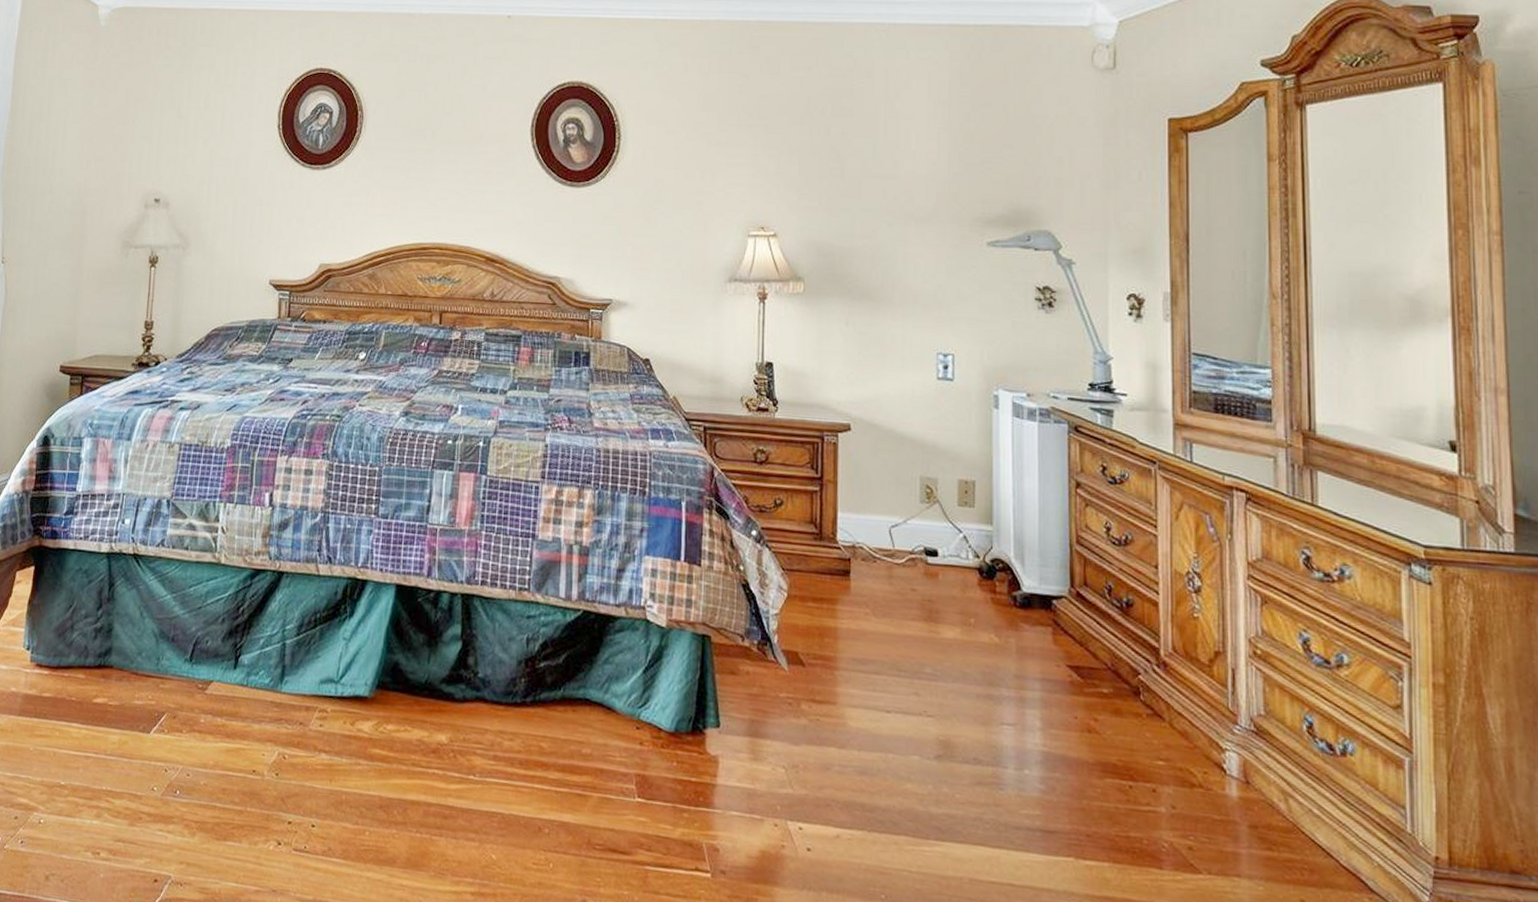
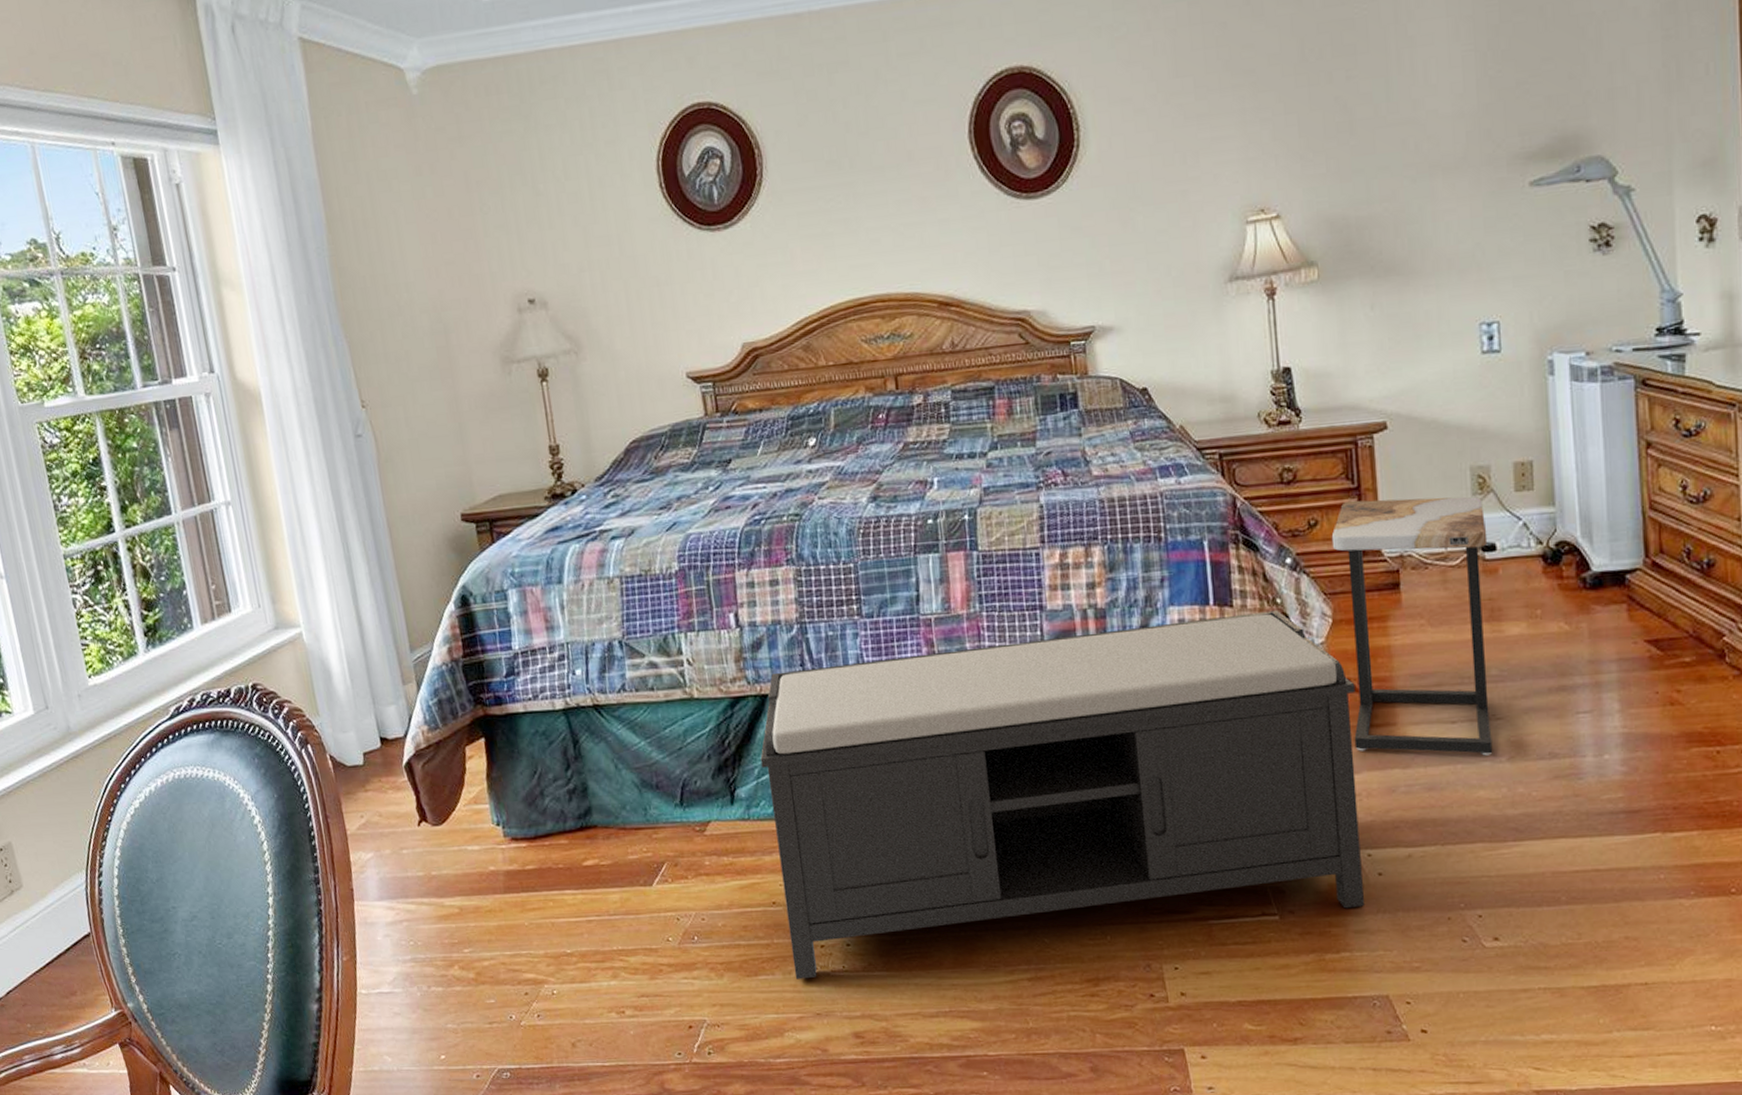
bench: none [259,553,802,880] -> present [760,610,1364,980]
side table: none [793,489,931,750] -> present [1331,496,1493,756]

